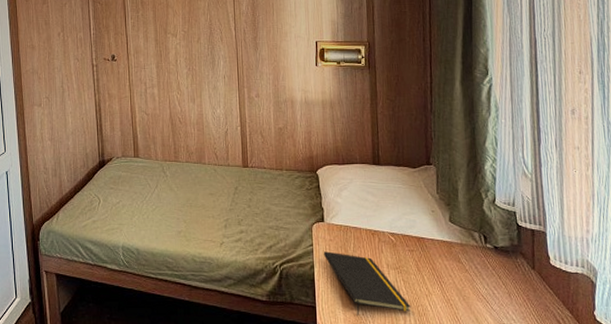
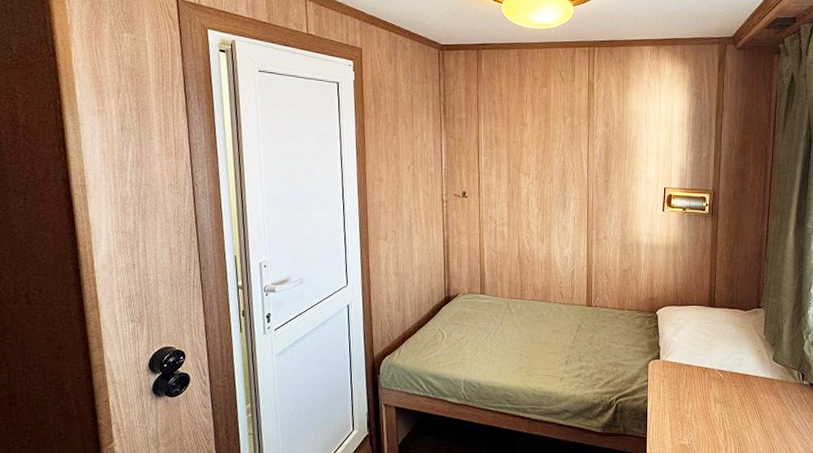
notepad: present [323,251,411,315] -> none [657,387,733,445]

